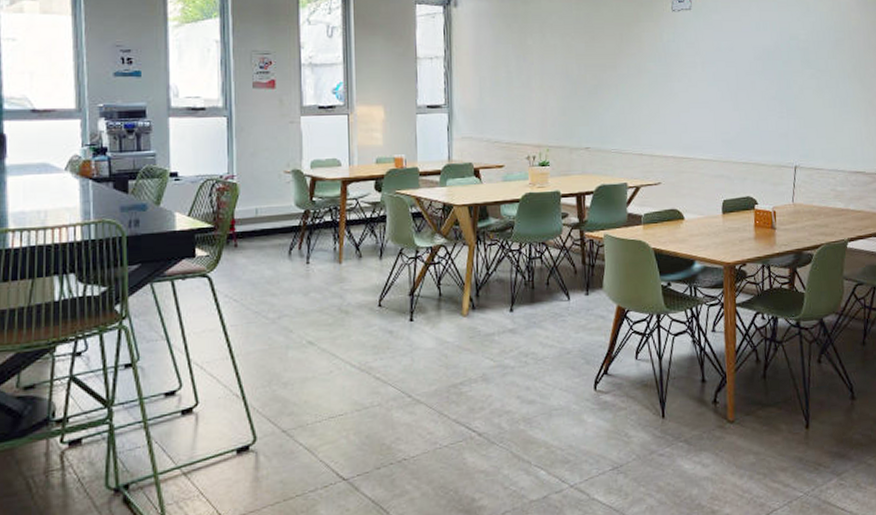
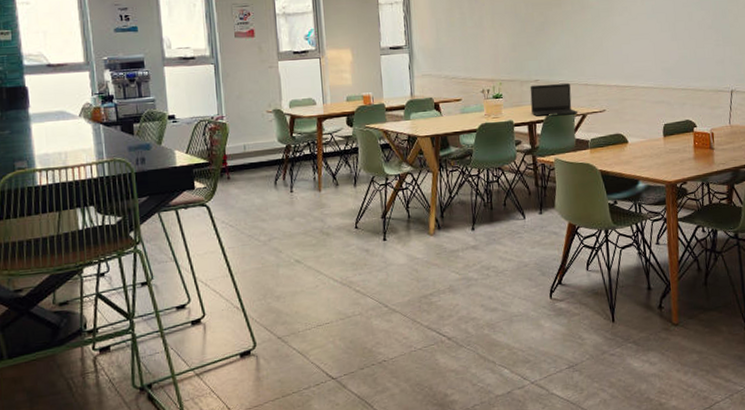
laptop: none [579,152,631,187] -> present [530,83,578,116]

